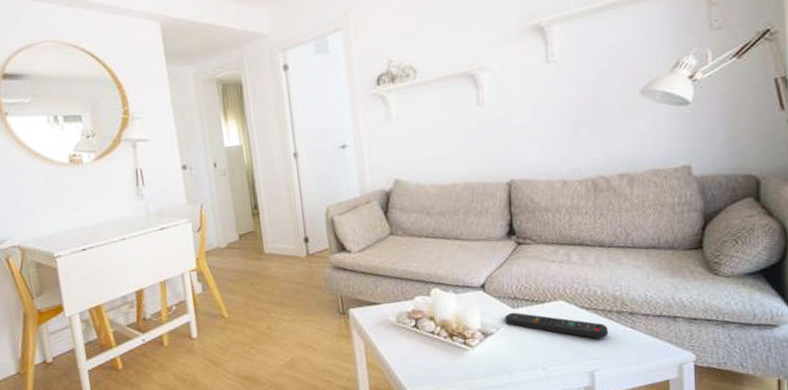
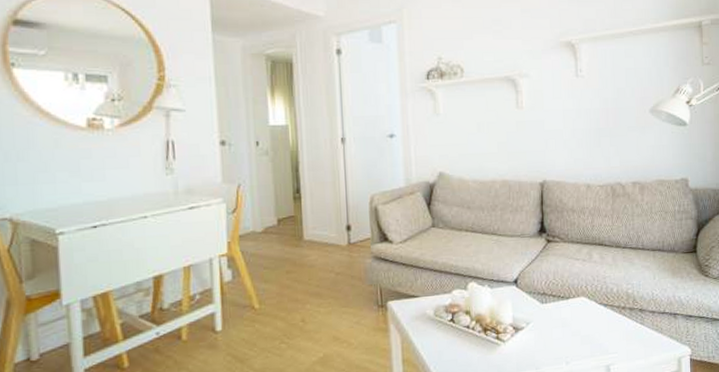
remote control: present [505,312,609,339] -> none [534,307,622,334]

